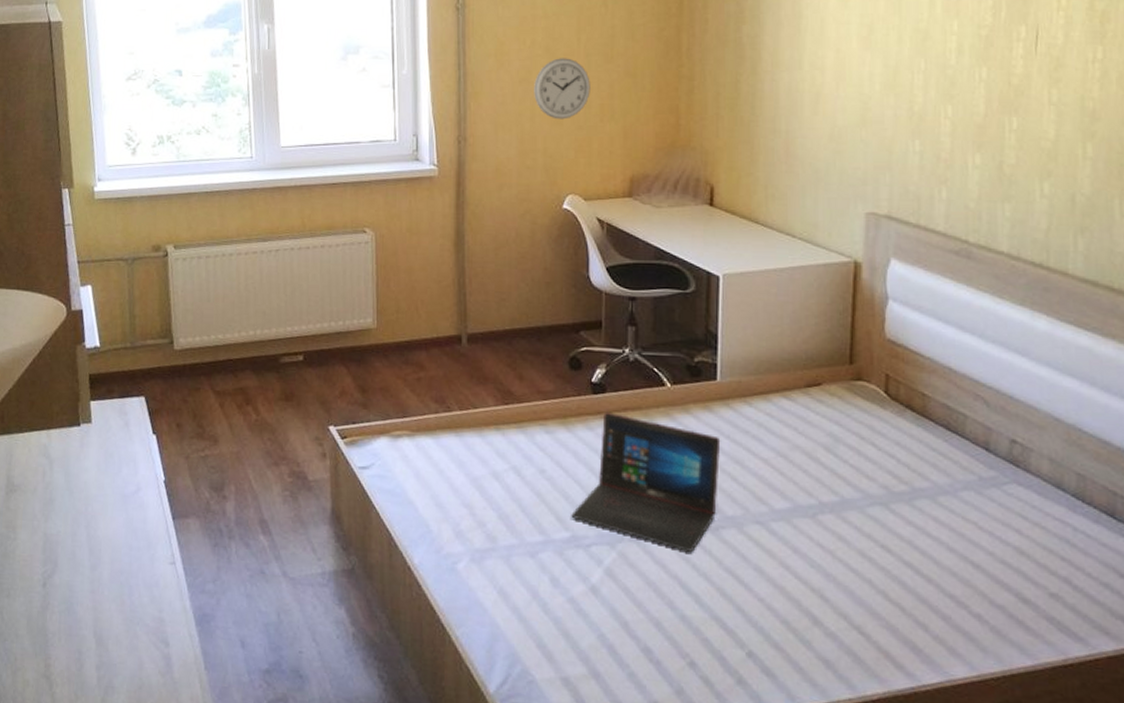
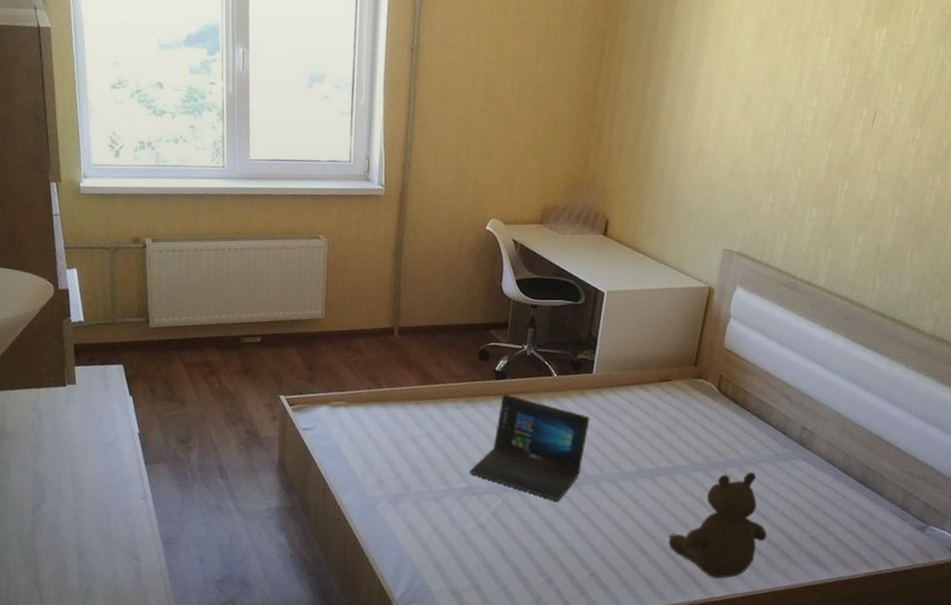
wall clock: present [534,58,590,120] -> none [471,101,519,155]
stuffed bear: none [848,503,986,658] -> present [668,471,767,579]

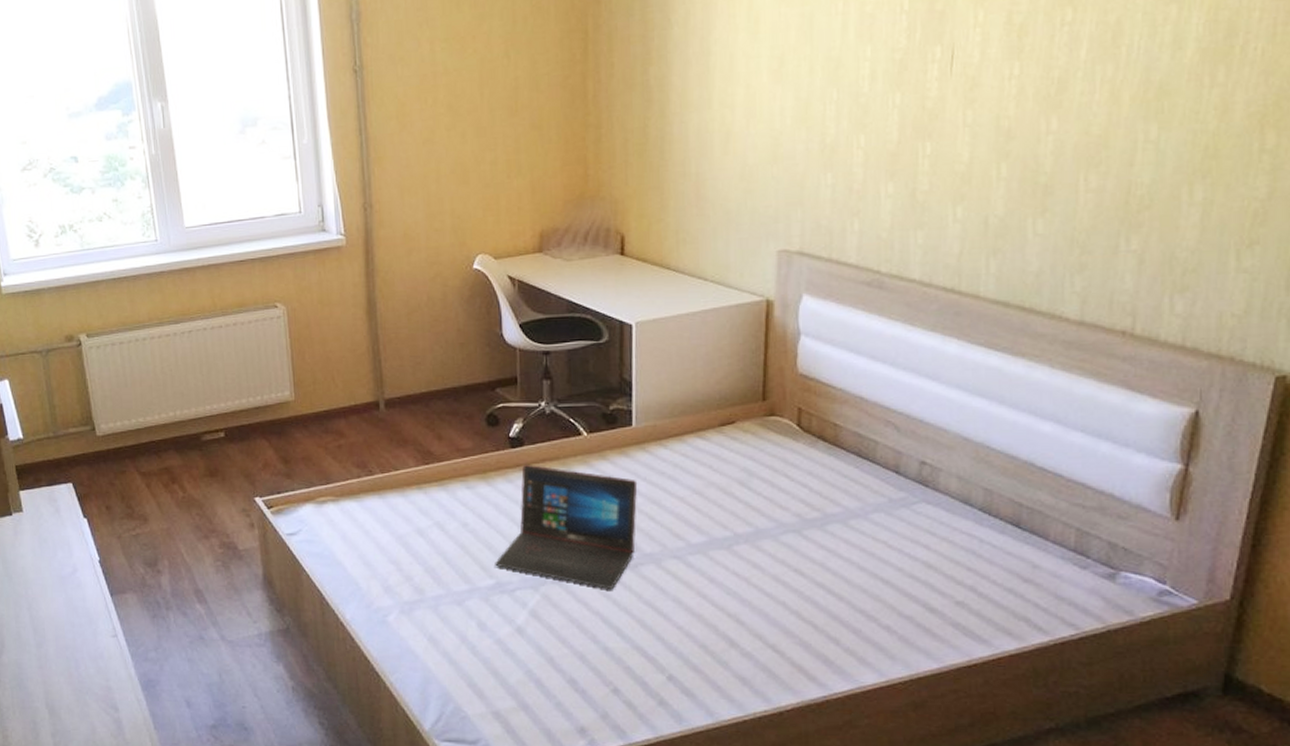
stuffed bear: present [668,471,767,579] -> none [763,526,895,668]

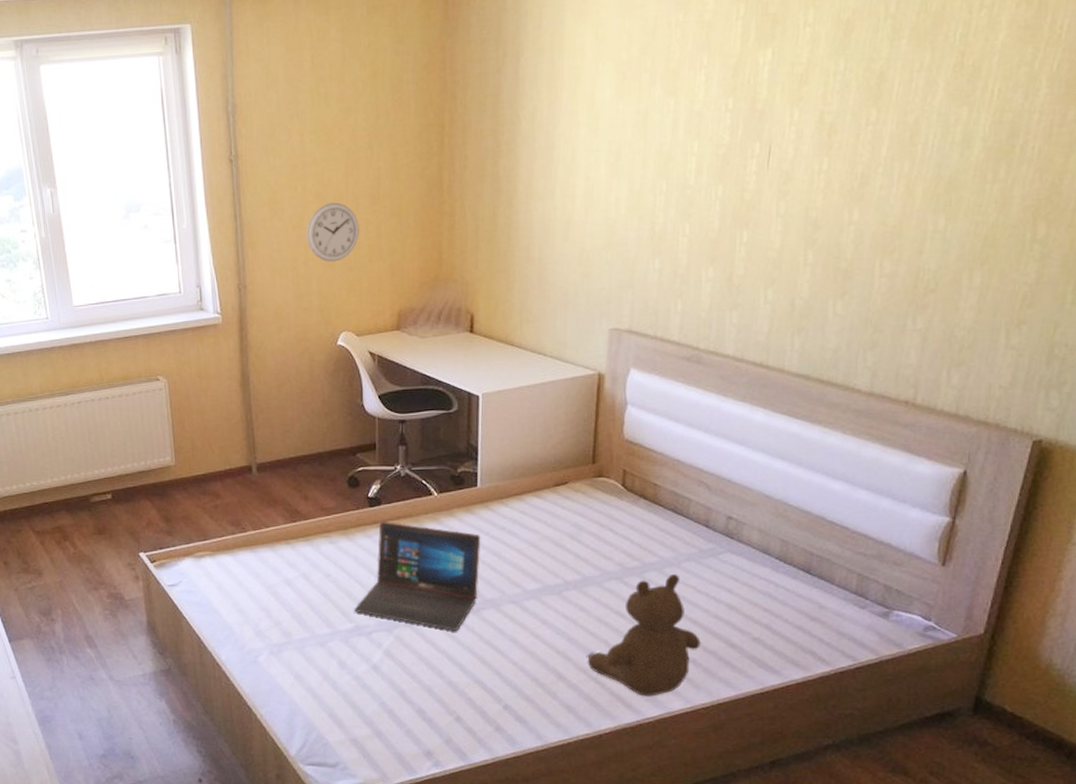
wall clock: none [438,114,496,179] -> present [306,202,359,262]
stuffed bear: none [763,526,895,668] -> present [587,573,701,697]

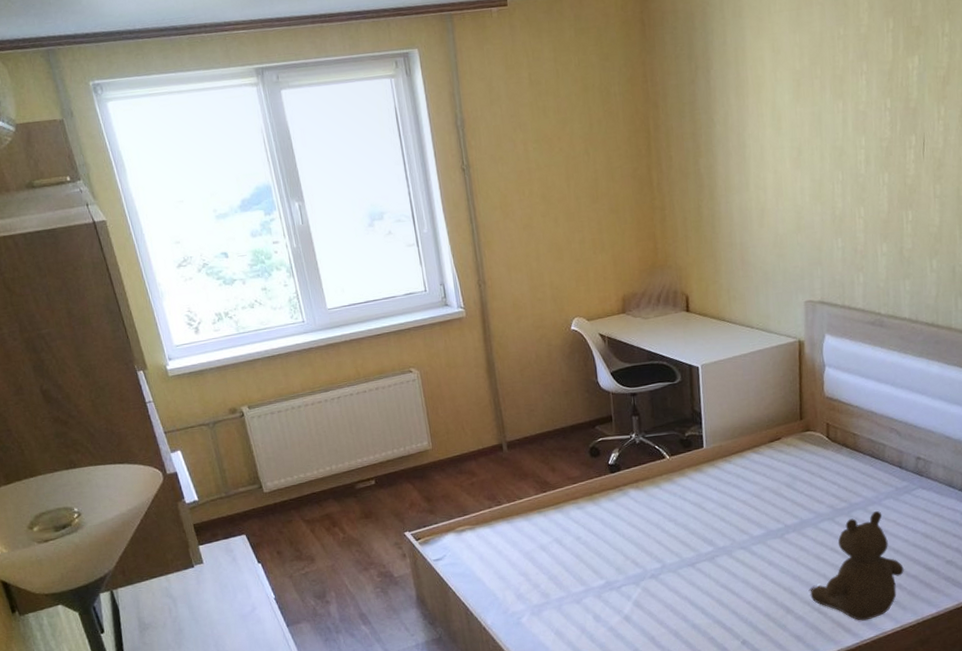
wall clock: present [306,202,359,262] -> none [536,202,583,257]
laptop: present [354,521,481,631] -> none [604,485,711,579]

